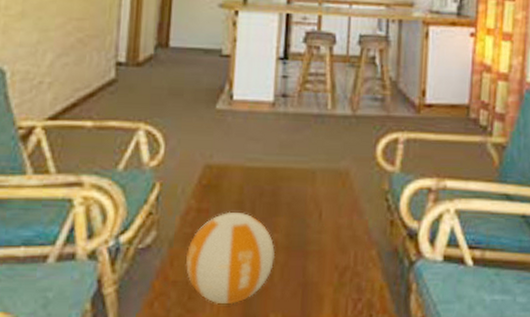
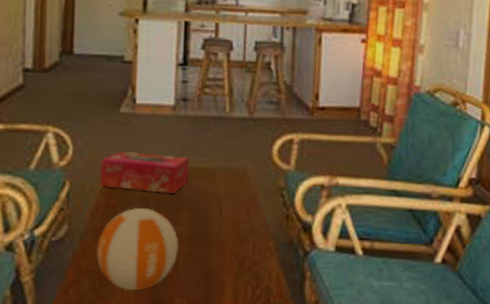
tissue box: none [191,150,289,196] -> present [99,151,190,193]

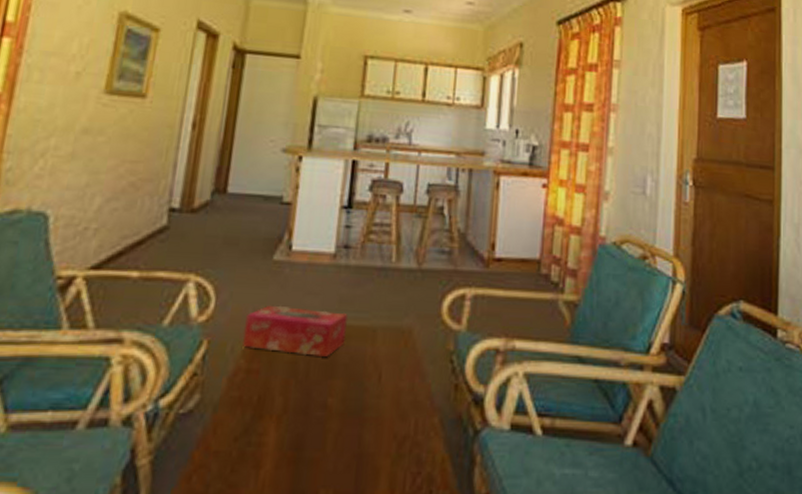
volleyball: present [96,207,179,290] -> none [229,373,329,477]

